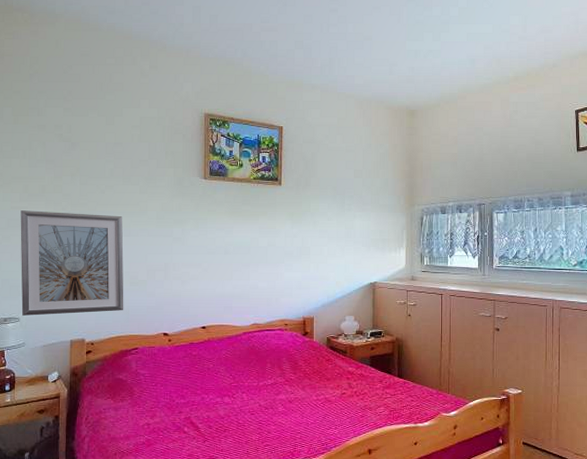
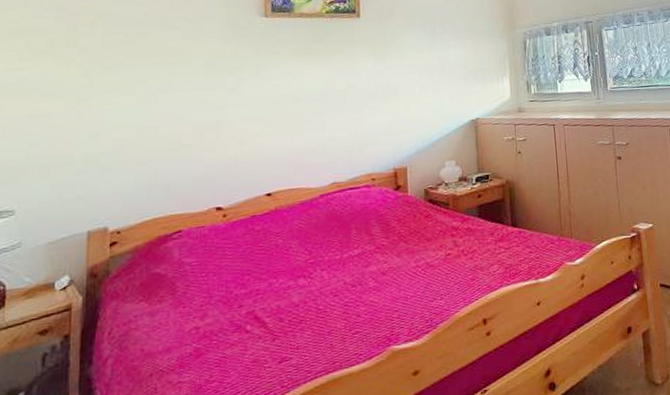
picture frame: present [20,210,124,316] -> none [17,68,163,207]

